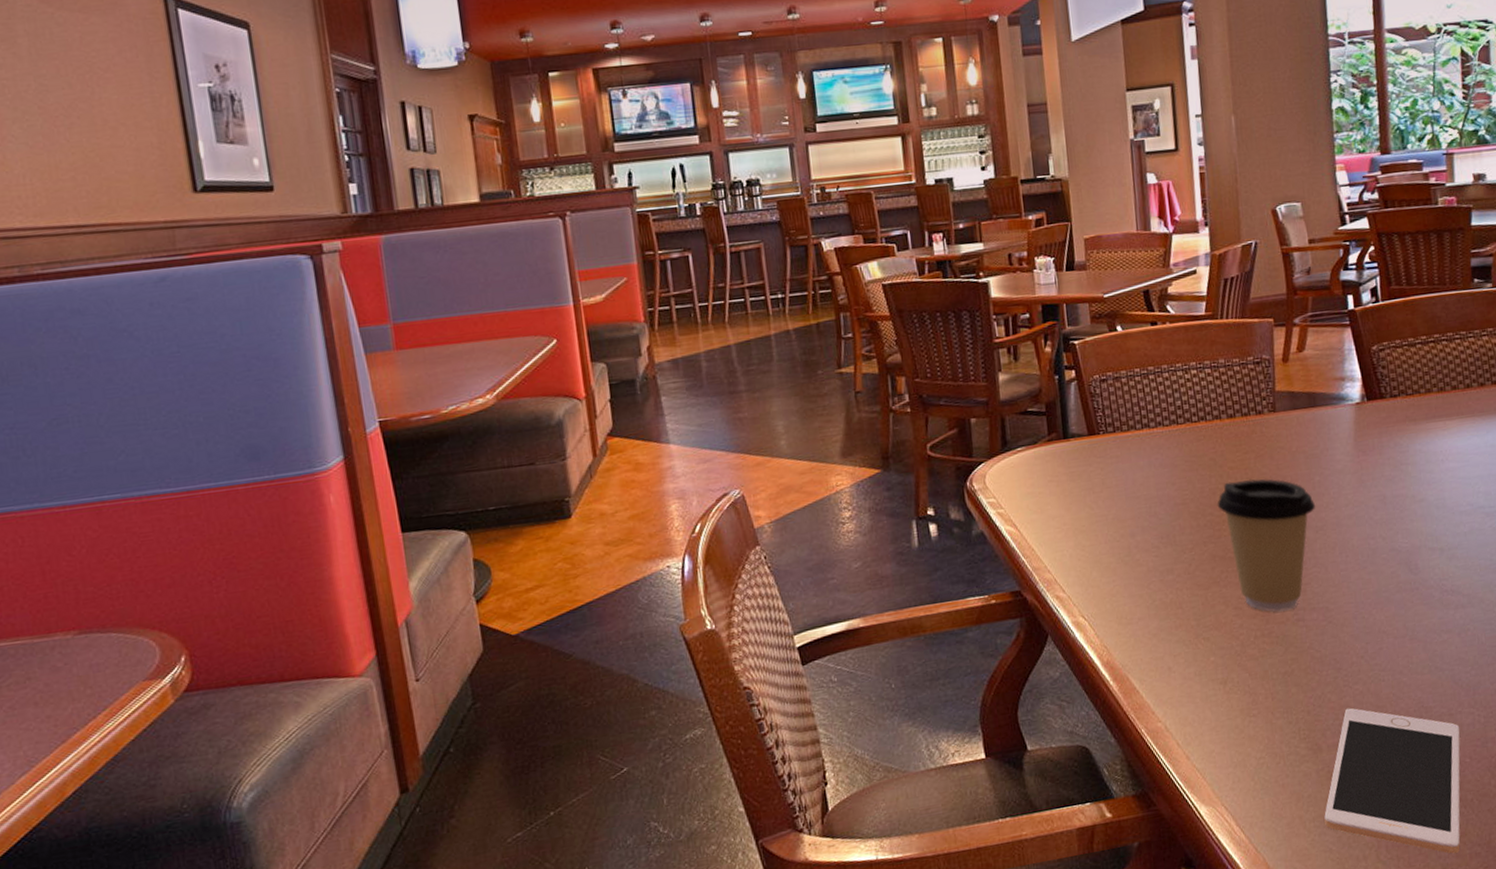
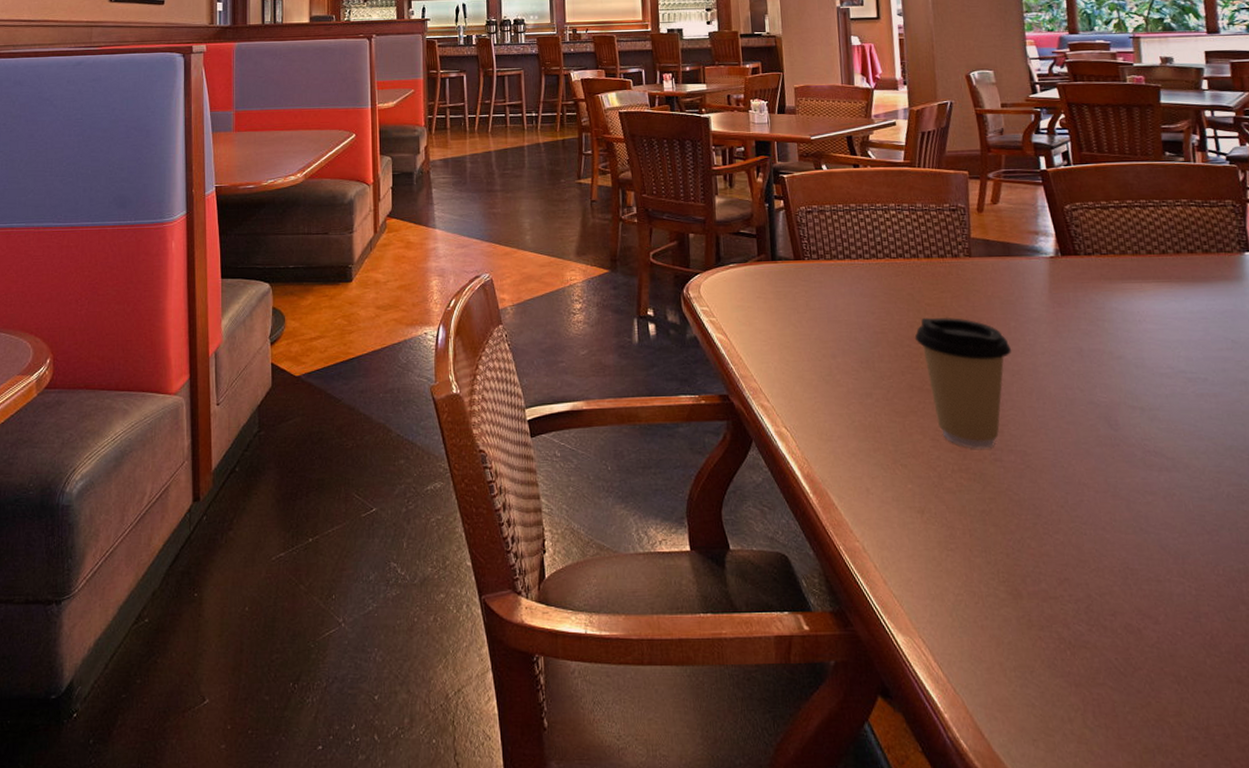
cell phone: present [1324,707,1461,854] -> none [1025,557,1175,733]

